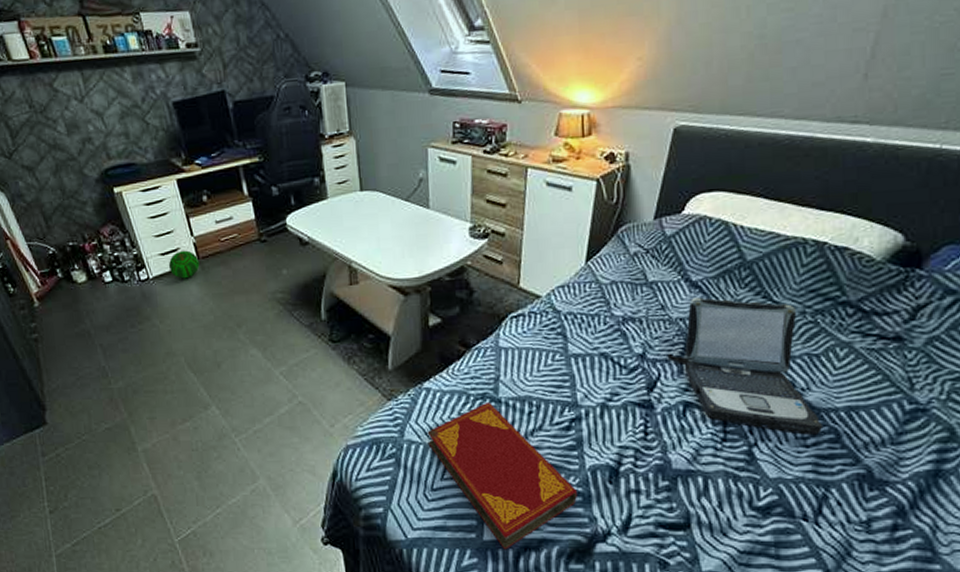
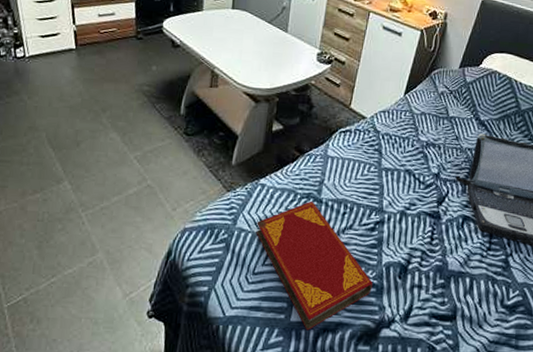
ball: present [169,250,200,279] -> none [47,36,77,62]

